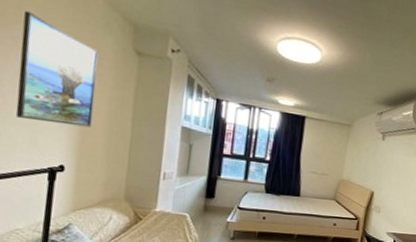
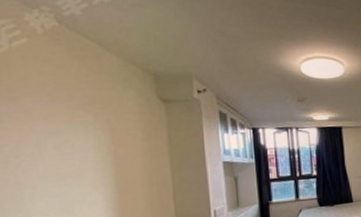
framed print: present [15,11,99,128] -> none [32,81,128,190]

